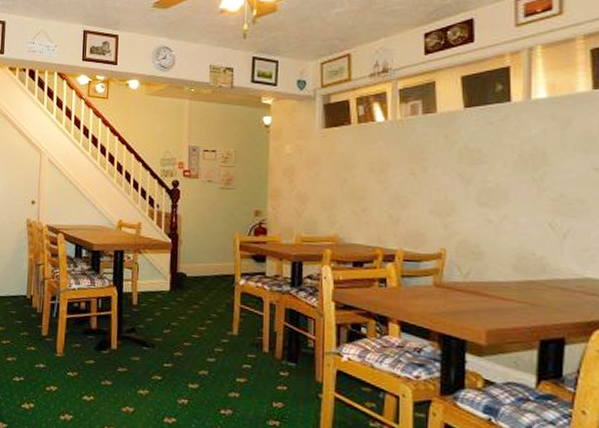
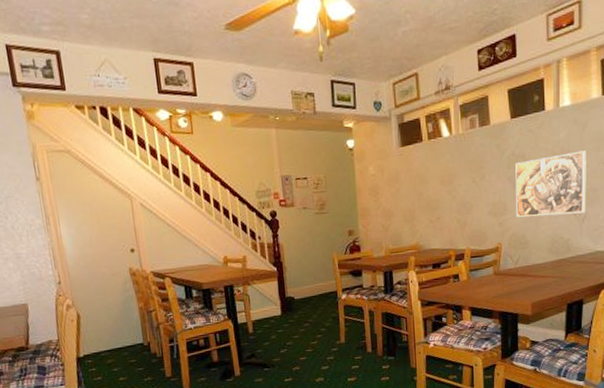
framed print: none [468,151,570,227] -> present [515,150,586,217]

